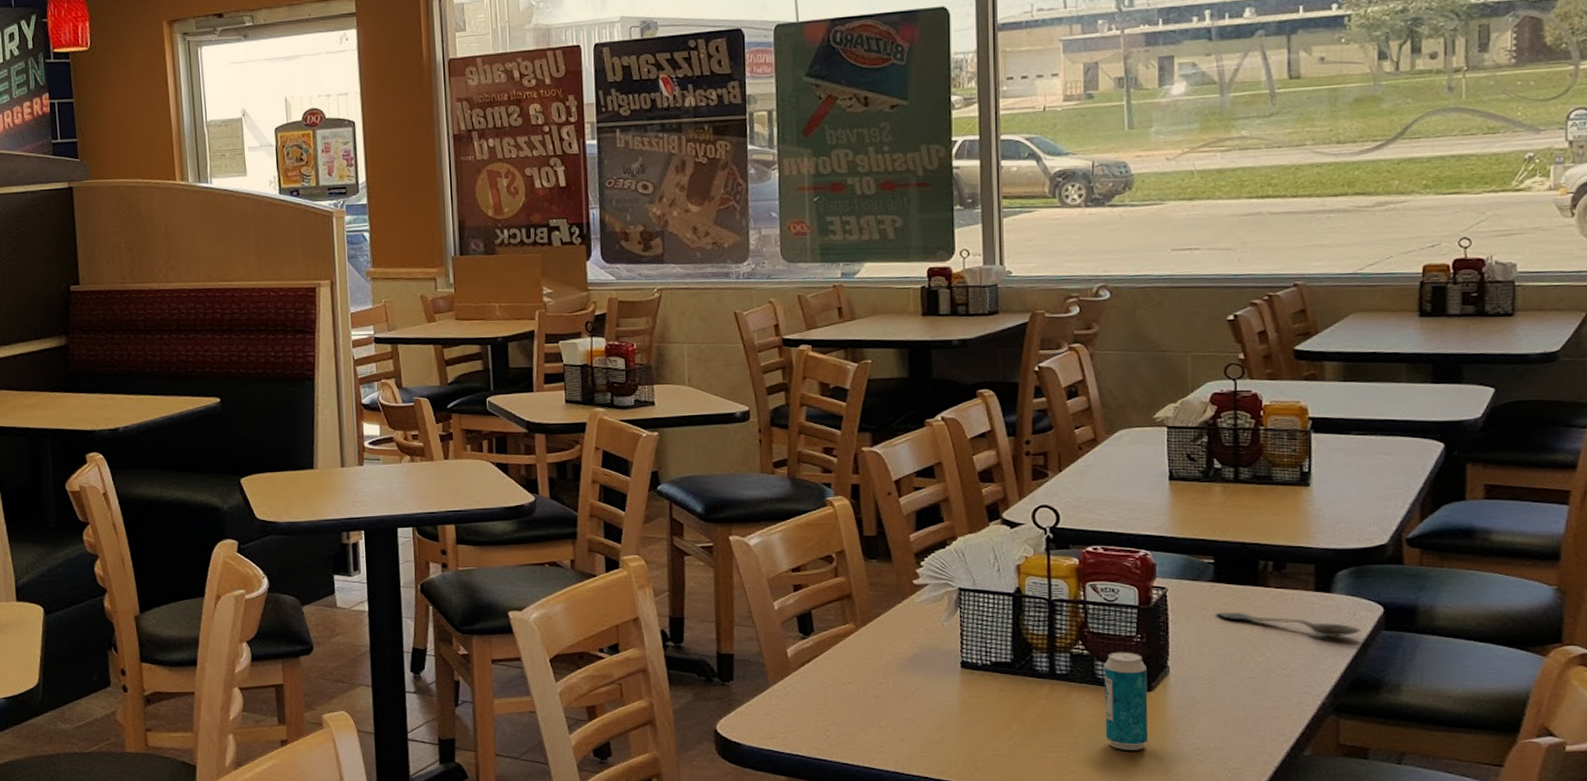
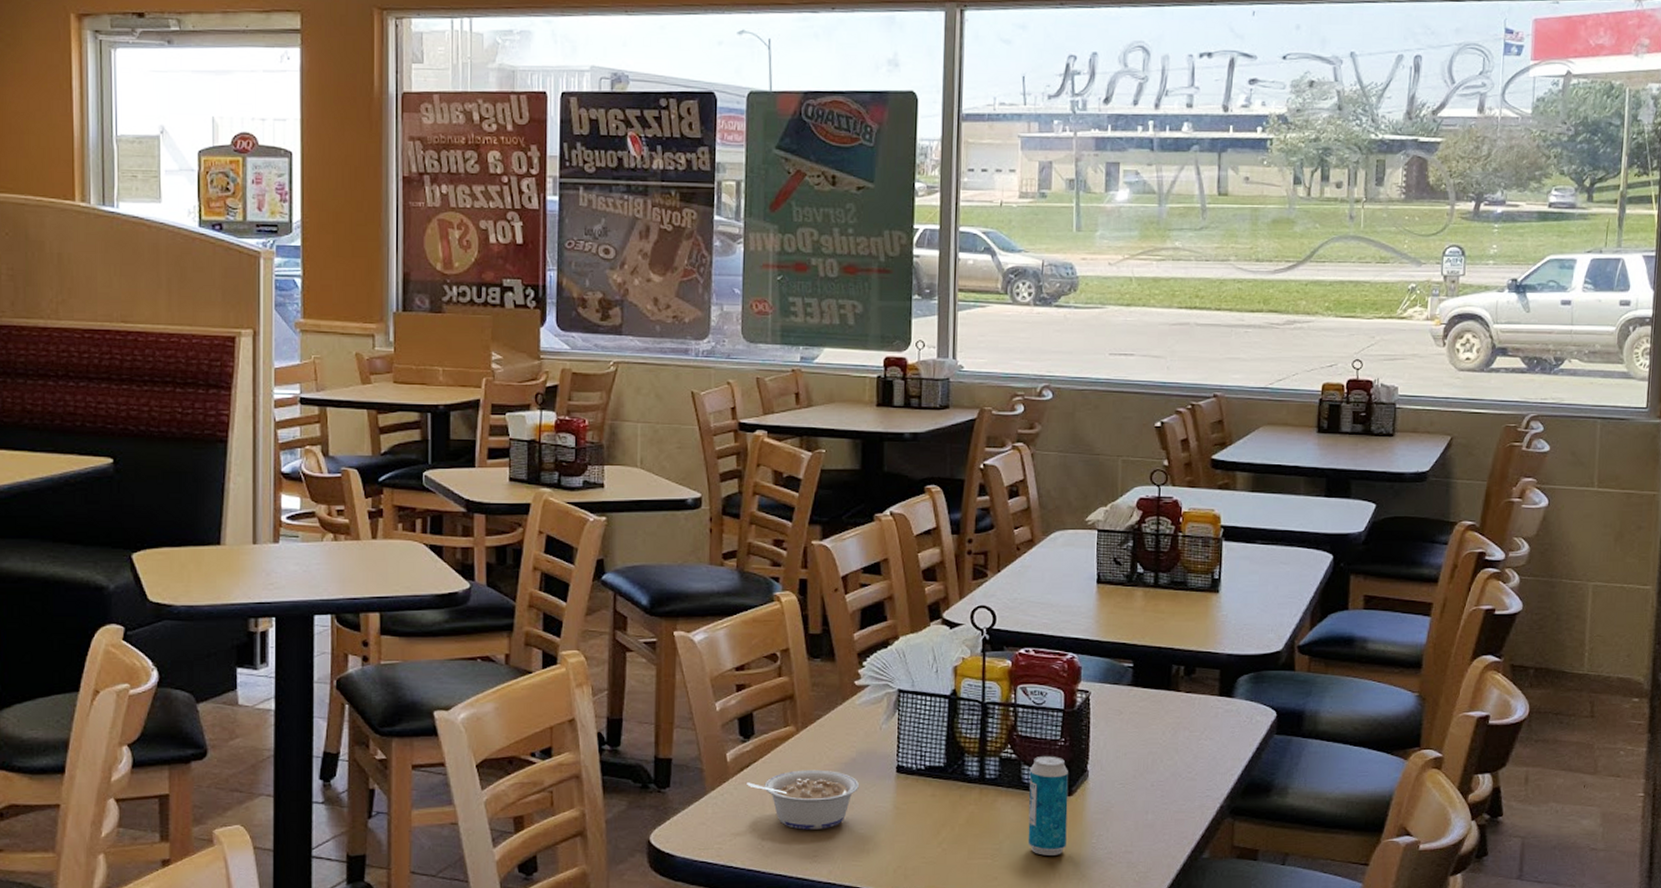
legume: none [809,665,924,722] -> present [747,769,860,830]
spoon: present [1216,611,1361,638] -> none [1132,715,1256,741]

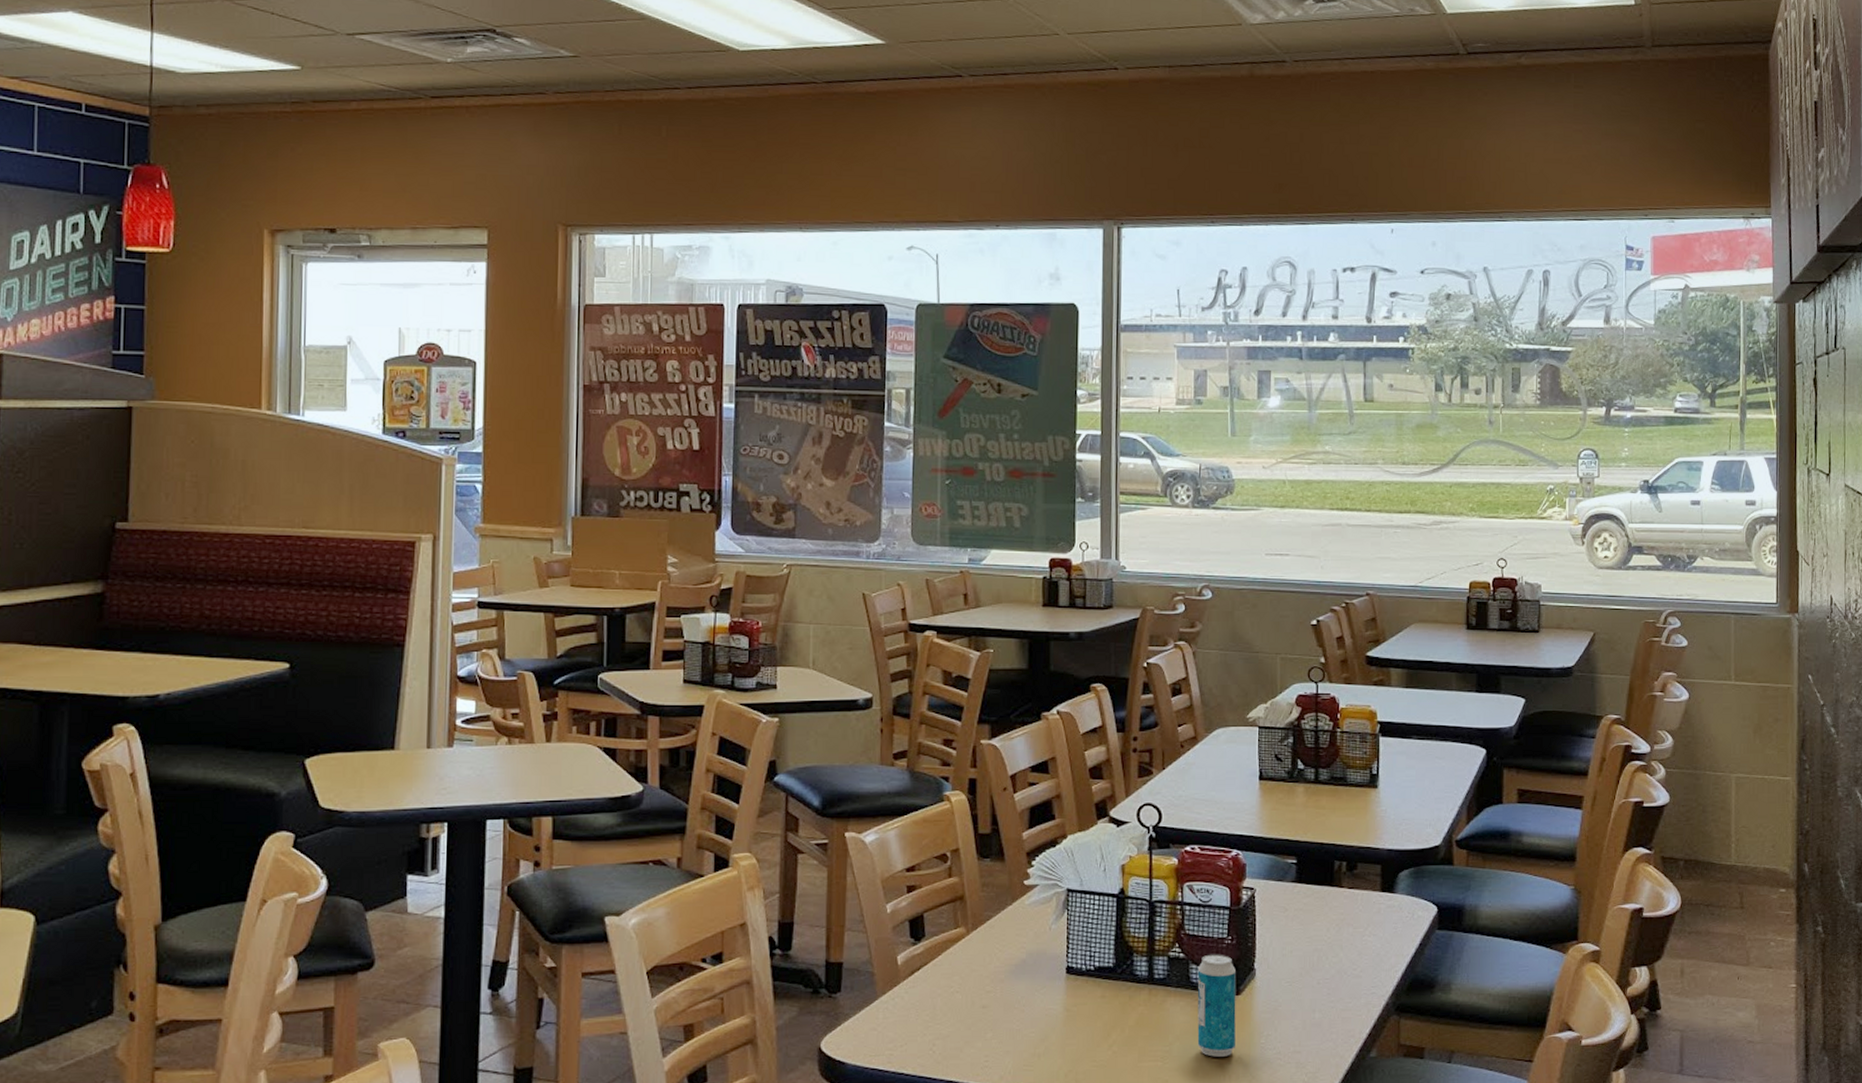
legume: present [747,769,860,830] -> none [918,972,1030,1034]

